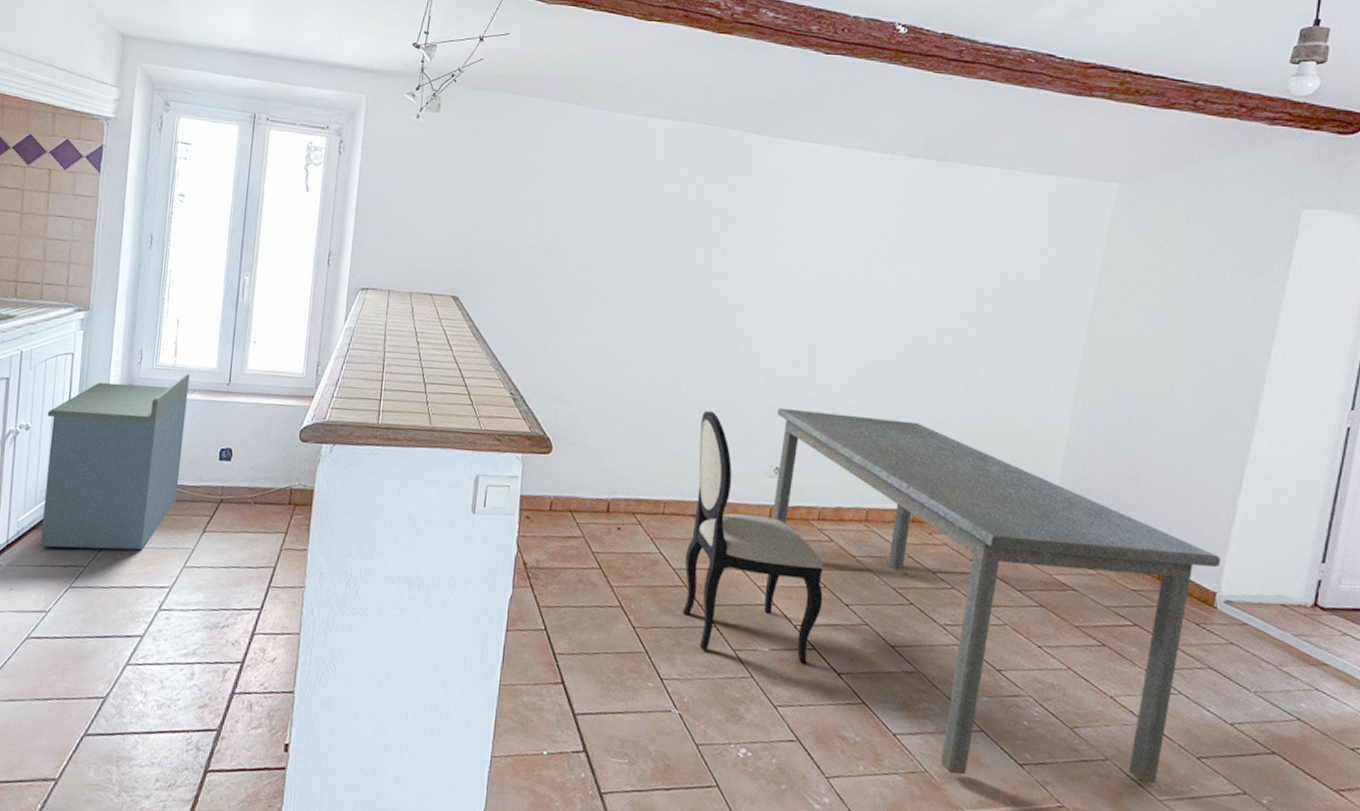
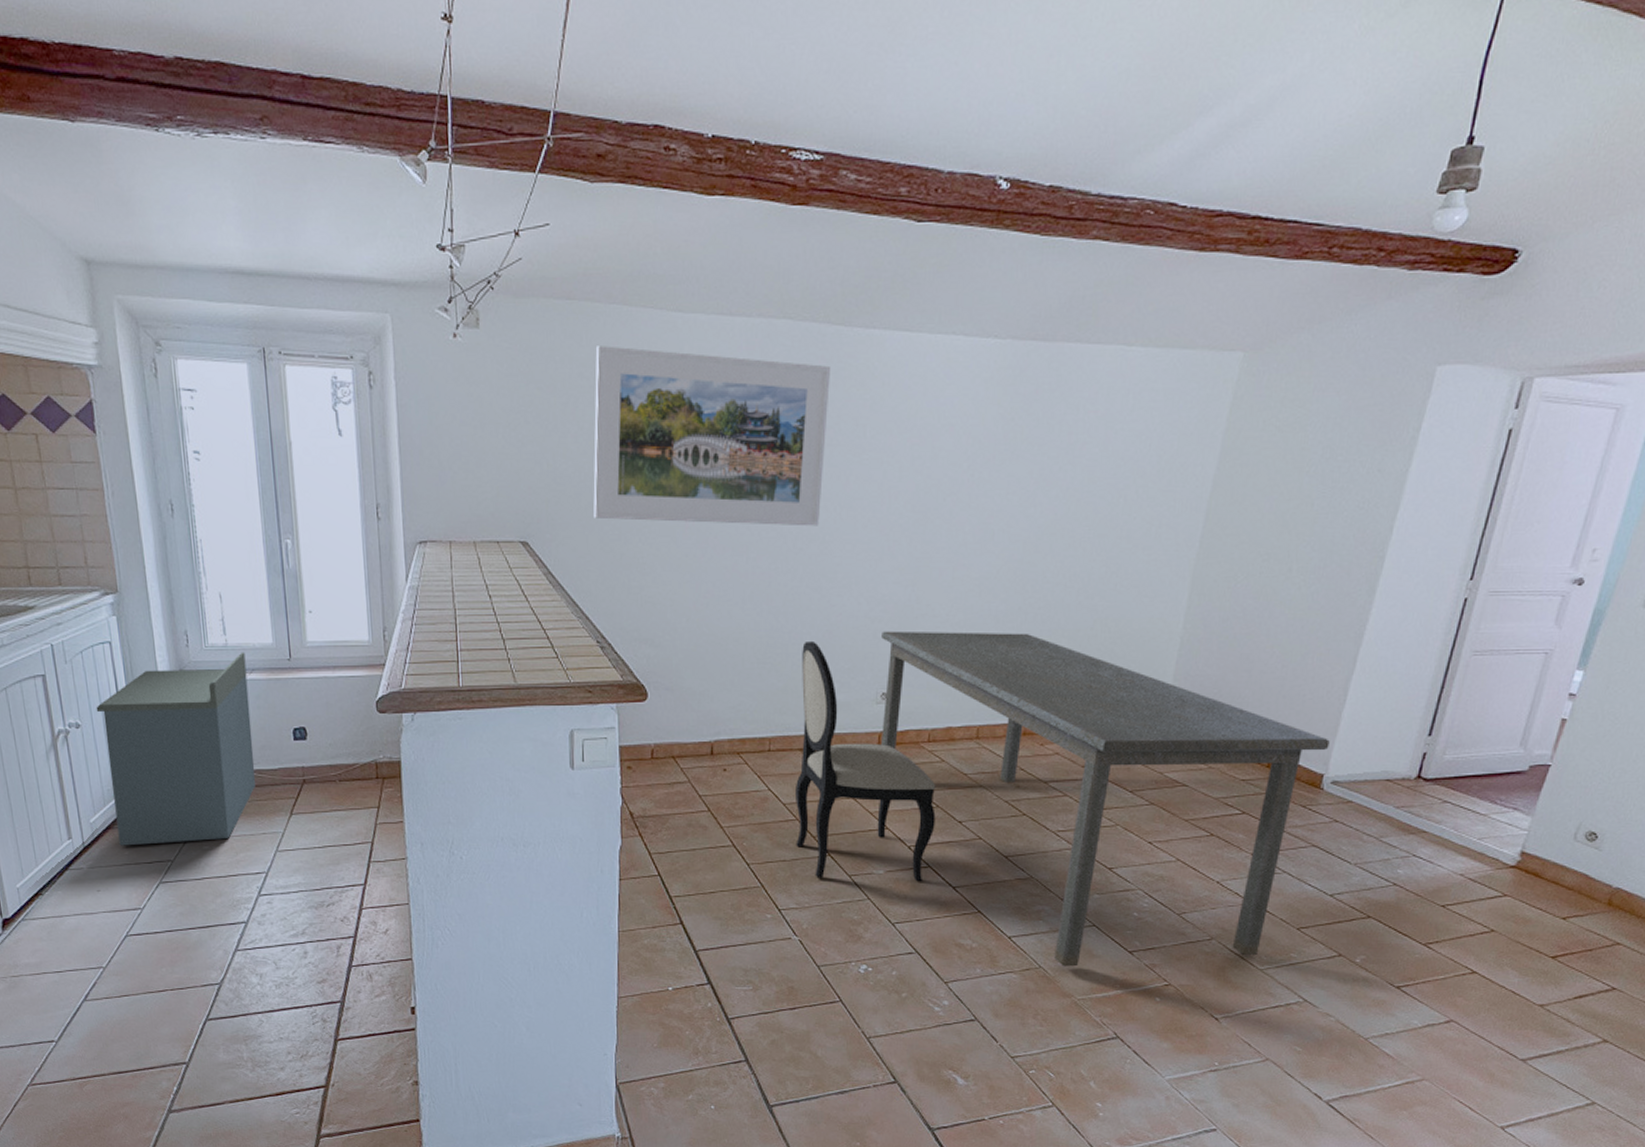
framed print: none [520,134,743,305] -> present [593,346,830,527]

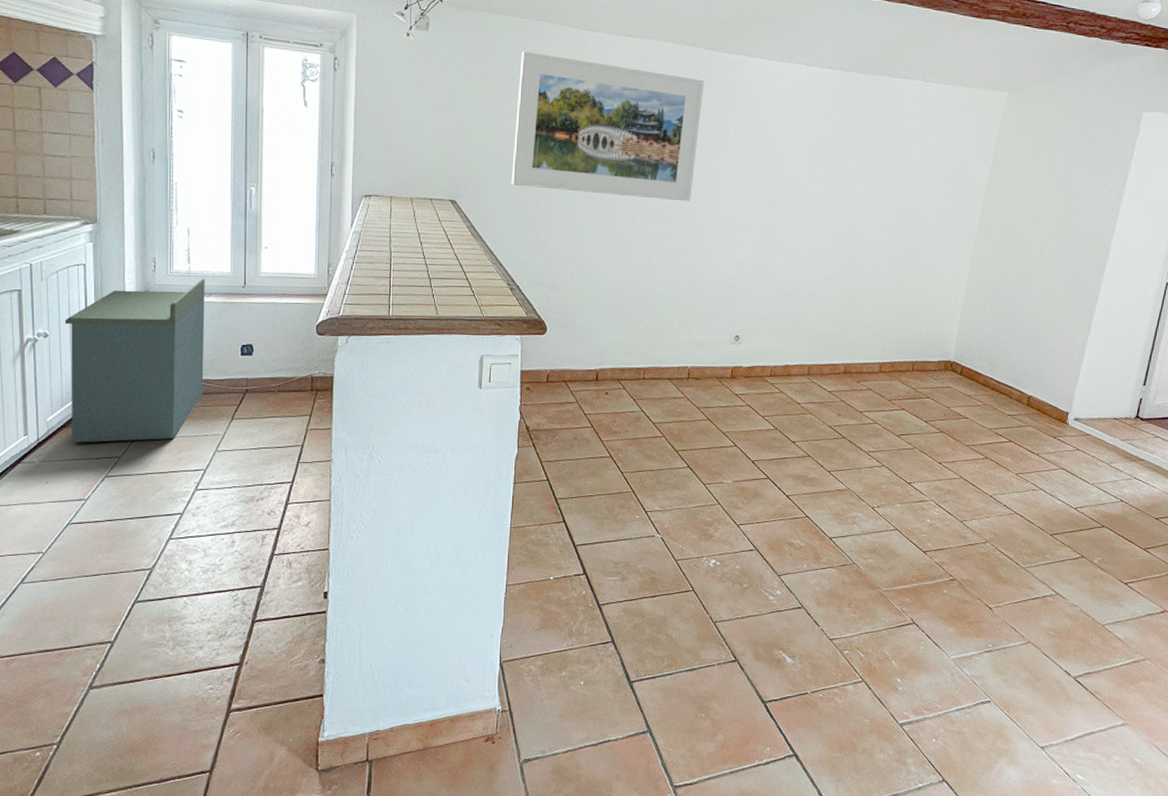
dining chair: present [794,640,936,882] -> none [662,291,776,491]
dining table: present [881,631,1330,967] -> none [733,286,1073,563]

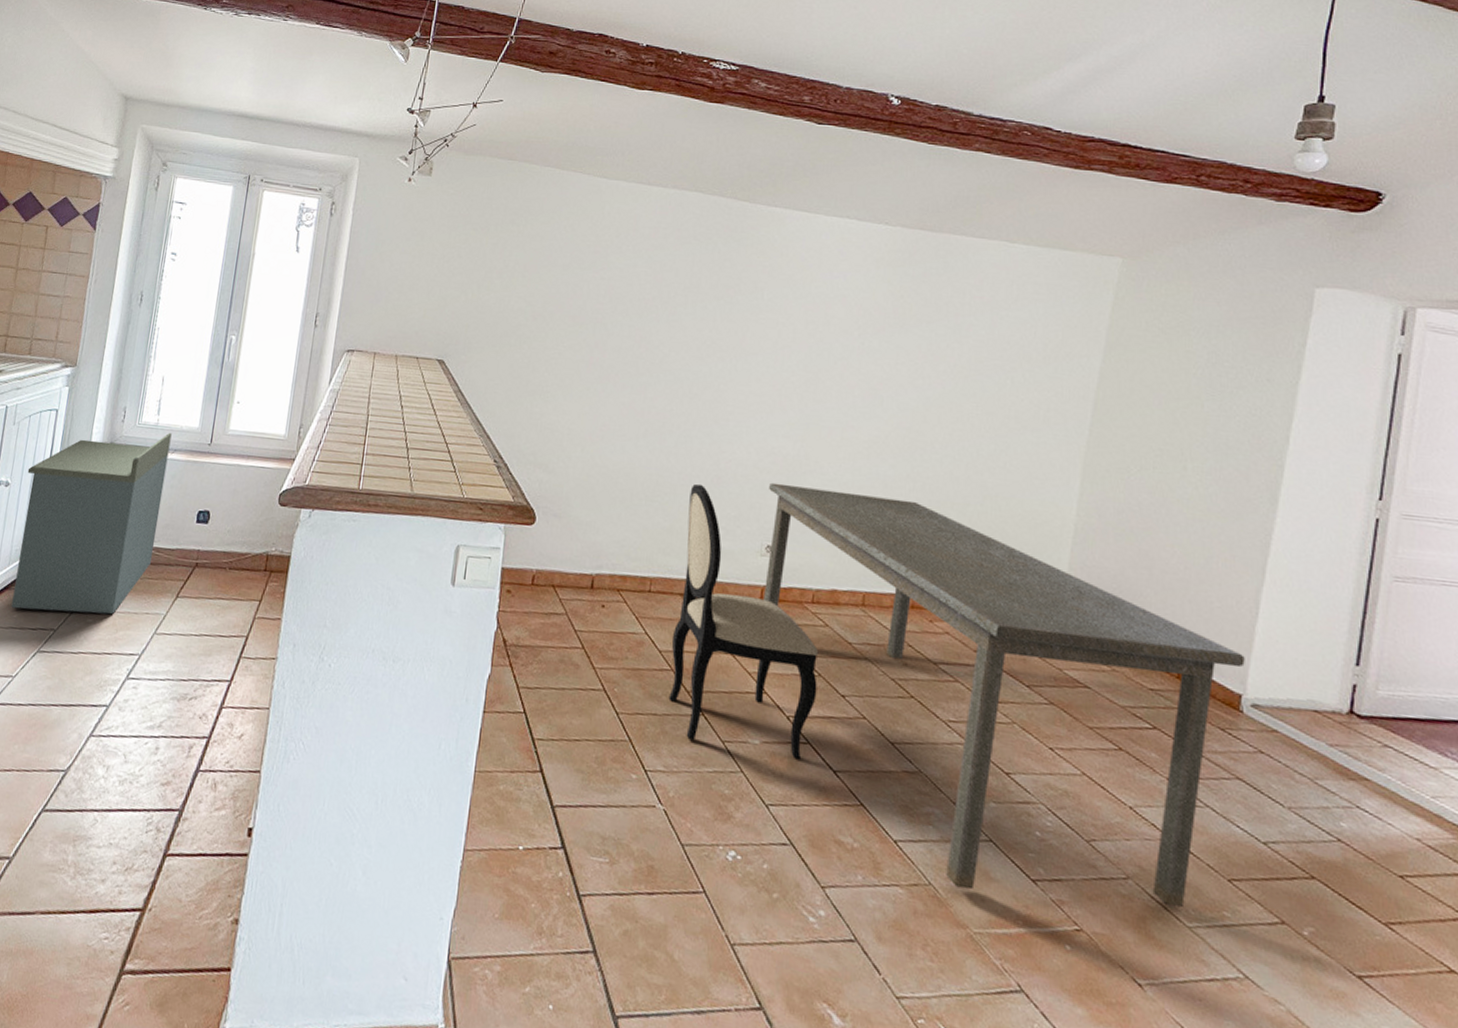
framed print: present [512,51,704,202] -> none [507,199,734,375]
dining chair: none [662,291,776,491] -> present [668,483,819,760]
dining table: none [733,286,1073,563] -> present [764,482,1245,907]

